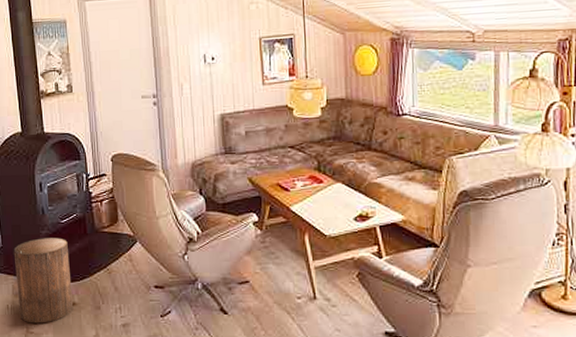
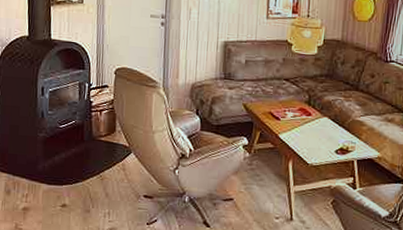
stool: present [13,238,74,323] -> none [9,140,65,221]

